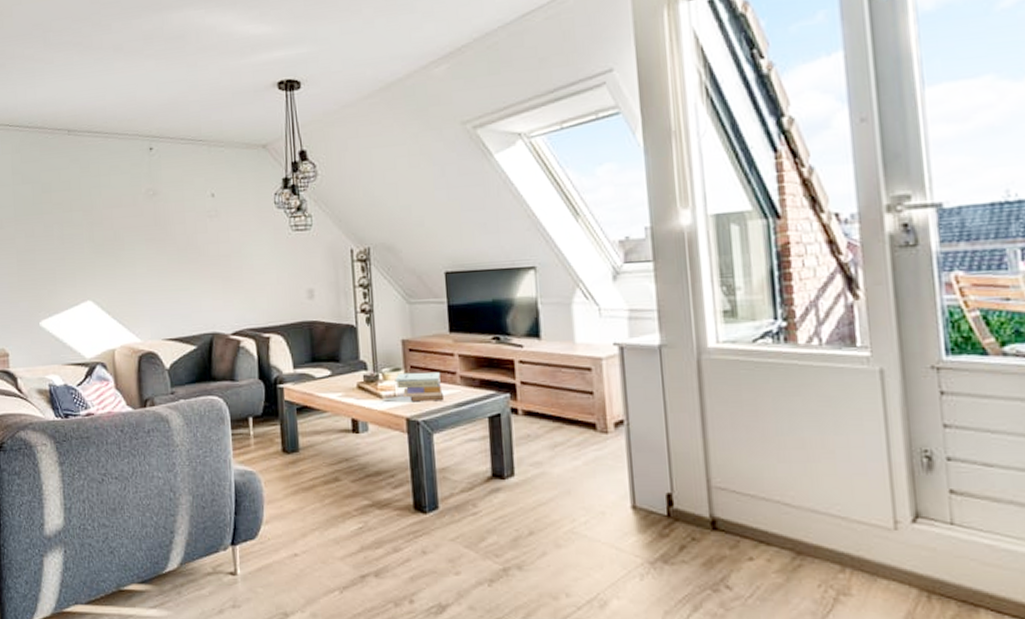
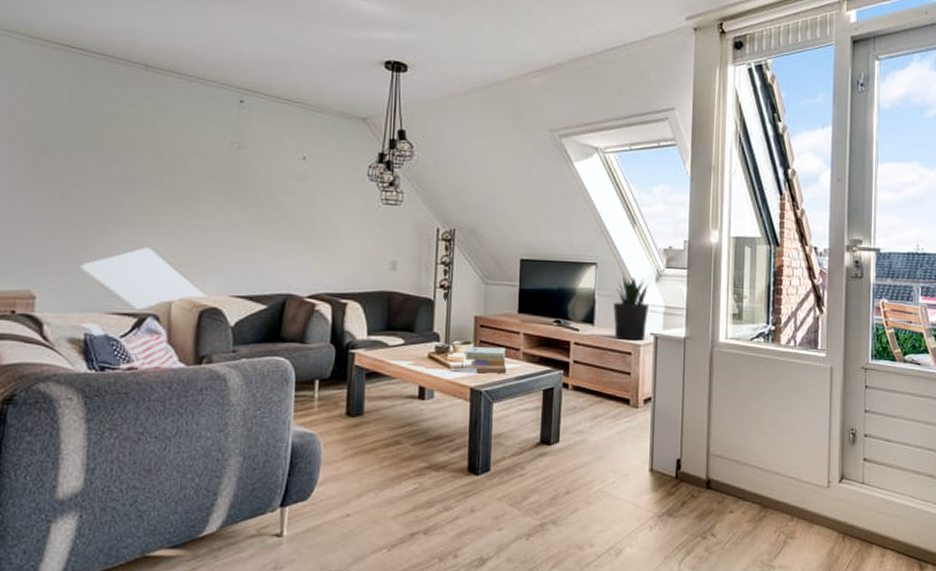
planter: none [562,275,608,354] -> present [613,273,649,341]

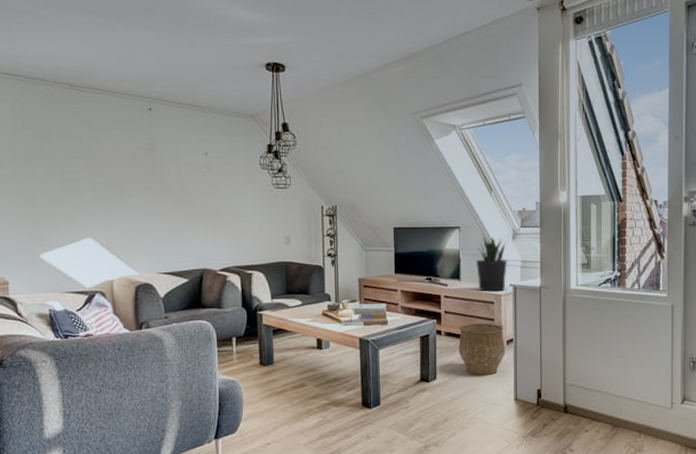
basket: none [587,376,642,440] -> present [458,323,506,376]

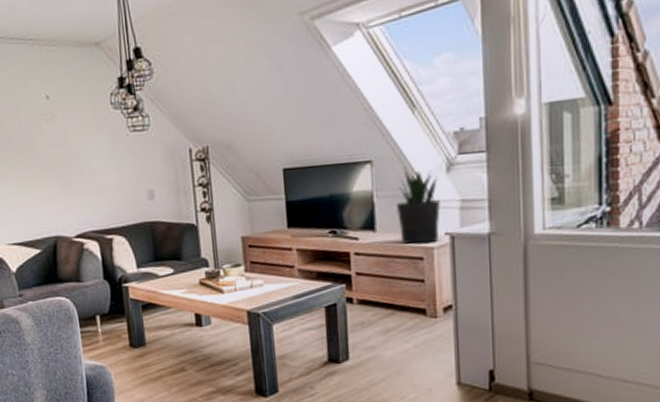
books: present [352,303,389,326] -> none [235,266,283,296]
basket: present [458,323,506,376] -> none [376,285,442,354]

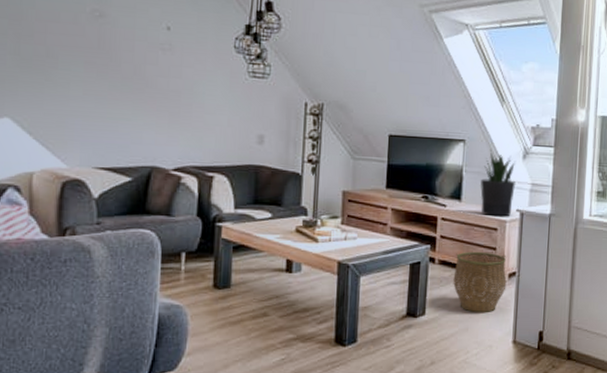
basket: none [376,285,442,354] -> present [453,251,507,313]

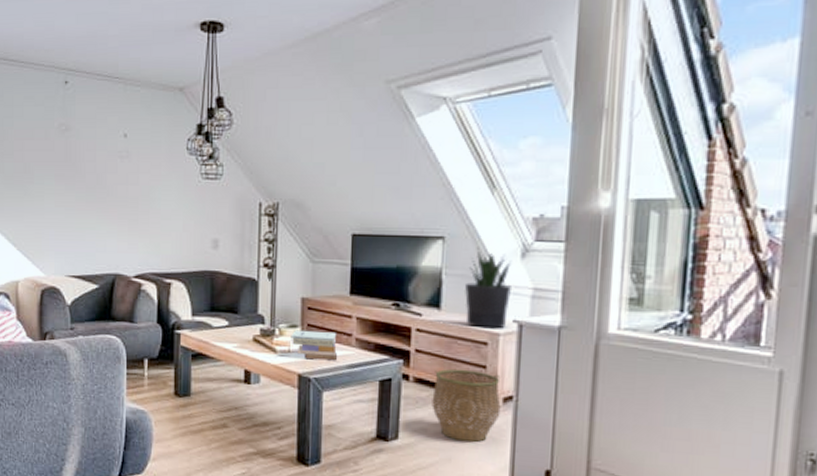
books: none [332,220,375,248] -> present [291,329,338,361]

